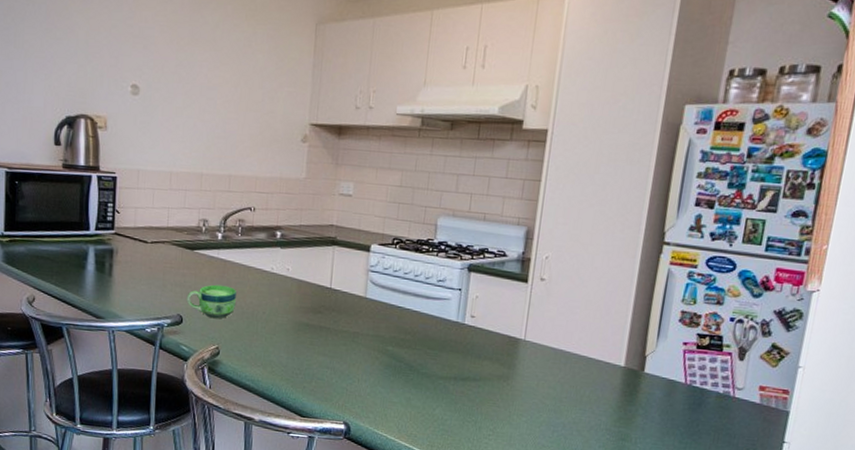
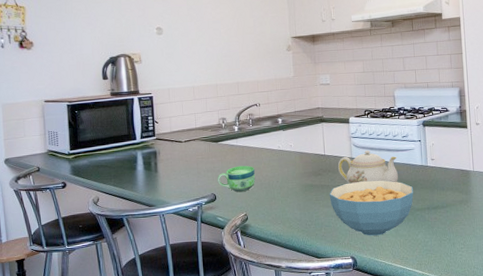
cereal bowl: none [328,329,440,402] -> present [329,180,414,236]
teapot: none [345,290,425,339] -> present [337,150,399,184]

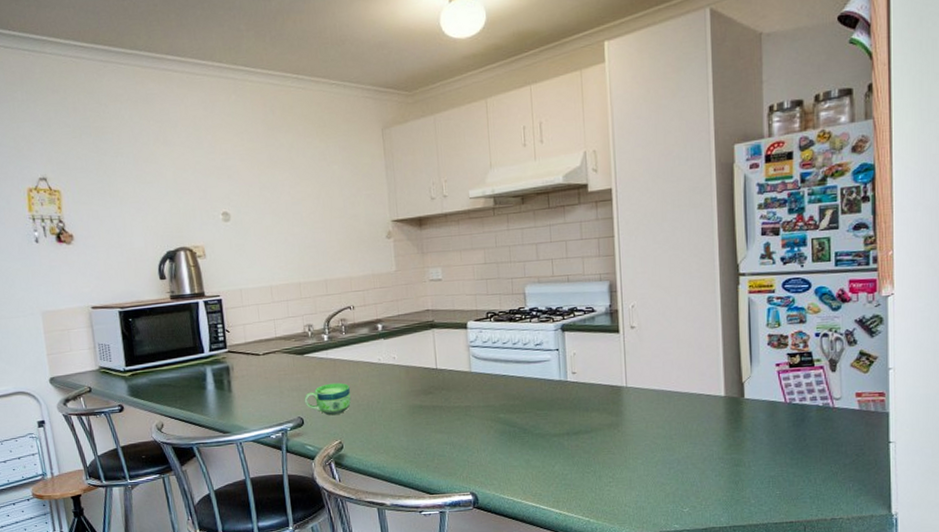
cereal bowl: present [329,180,414,236] -> none [442,399,549,468]
teapot: present [337,150,399,184] -> none [453,362,531,404]

